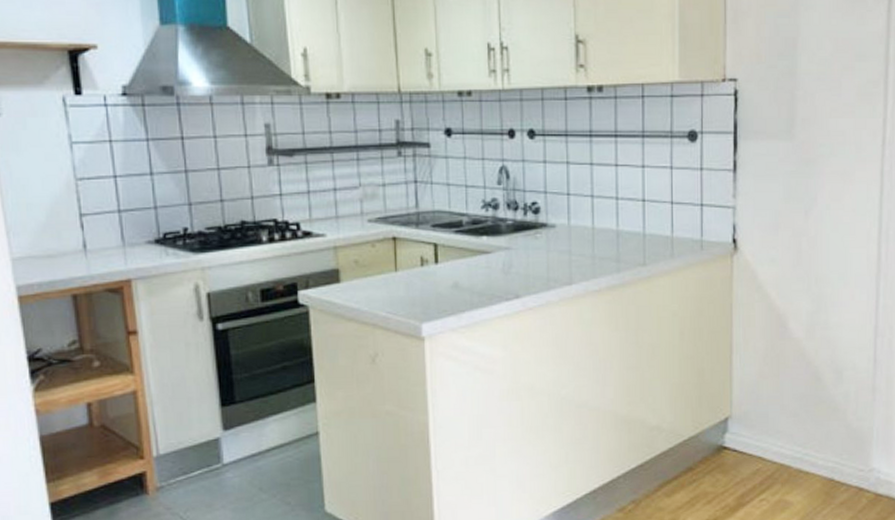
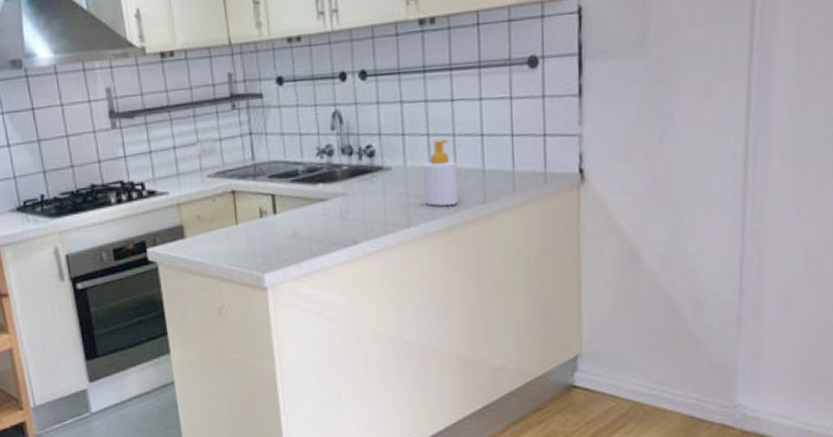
soap bottle: none [586,202,619,265] -> present [422,139,458,206]

